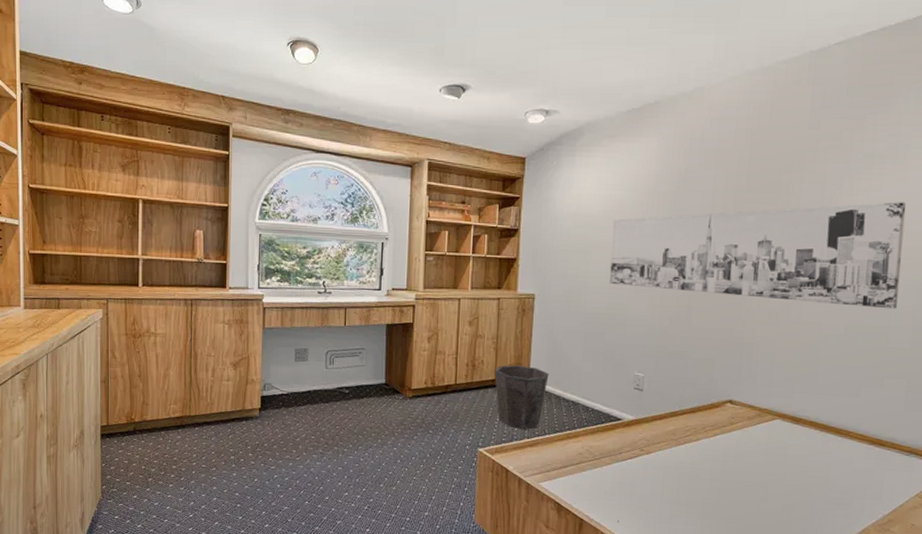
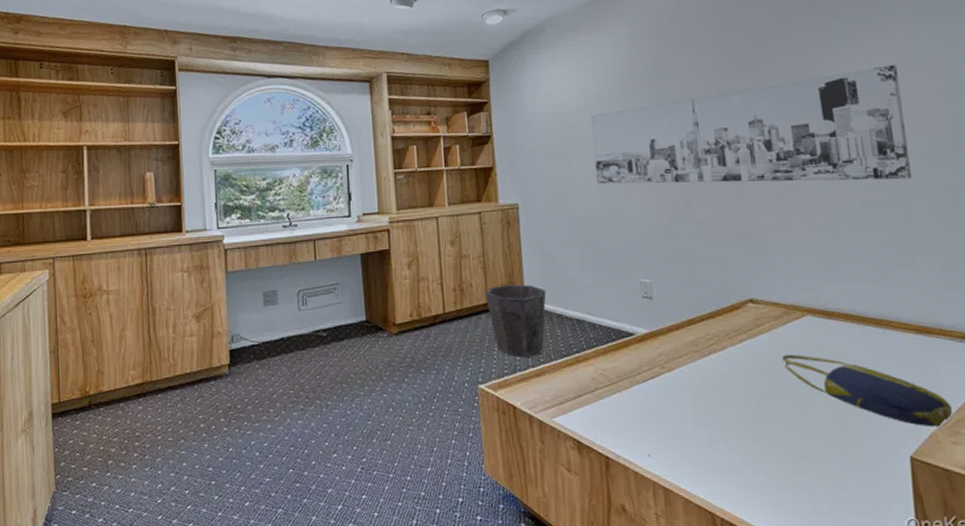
tote bag: none [748,450,888,524] -> present [782,354,953,427]

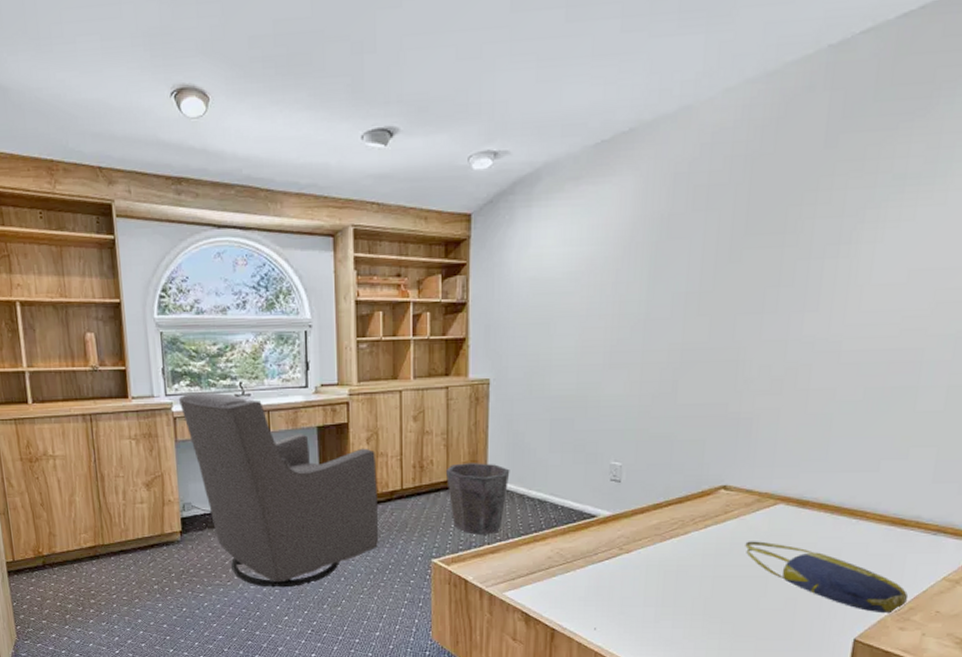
chair: none [229,224,424,422] -> present [178,392,378,588]
wall art: present [590,64,912,185] -> none [577,232,945,366]

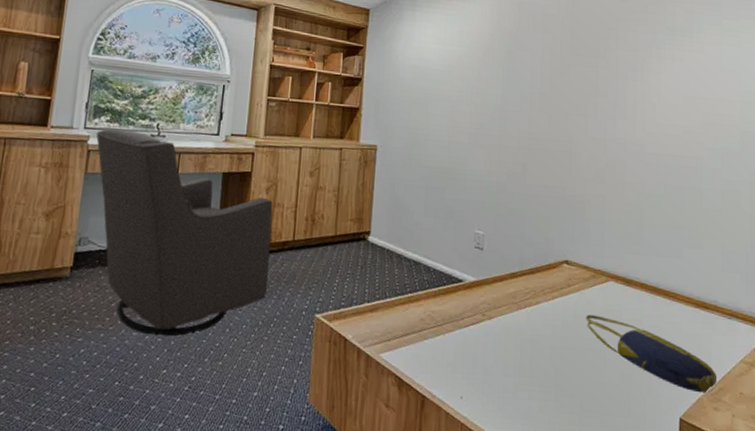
waste bin: present [445,463,510,535] -> none [334,220,391,292]

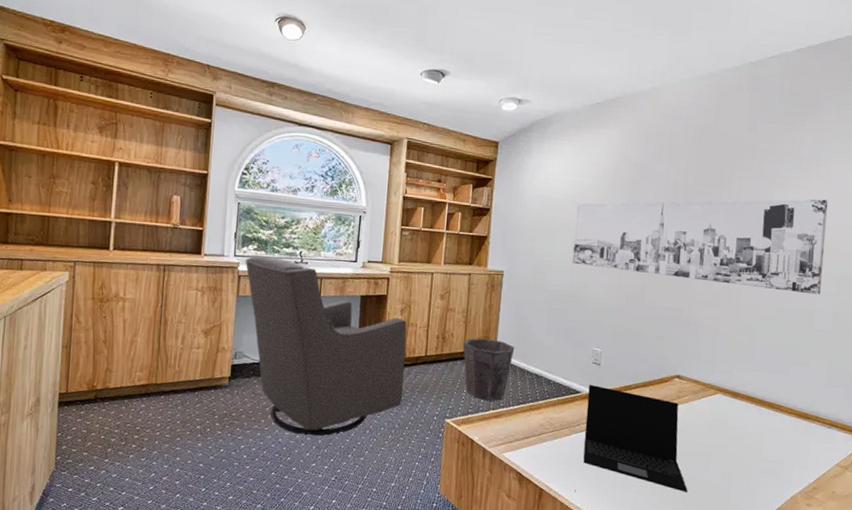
waste bin: none [334,220,391,292] -> present [463,338,515,401]
wall art: none [449,71,706,171] -> present [572,199,828,295]
laptop: none [469,271,585,397] -> present [583,384,688,492]
tote bag: present [586,314,717,393] -> none [693,423,813,492]

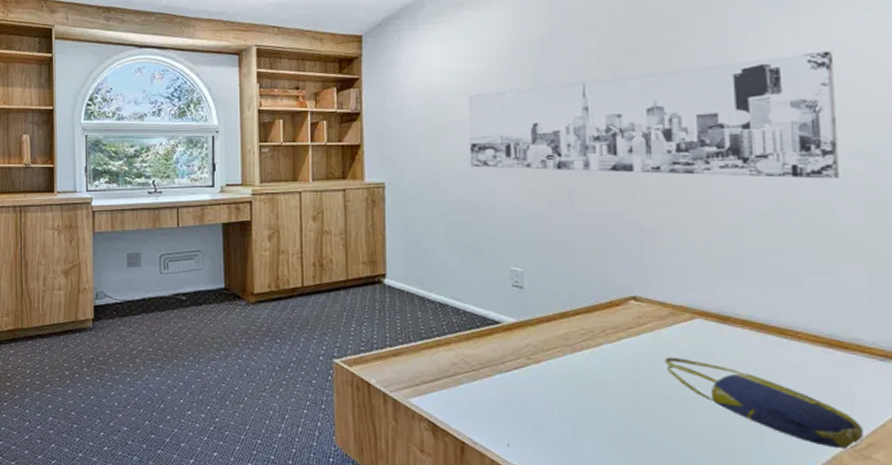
chair: present [245,256,407,436] -> none [97,189,280,381]
waste bin: present [463,338,515,401] -> none [344,263,409,337]
laptop: present [583,384,688,492] -> none [511,312,669,449]
tote bag: none [693,423,813,492] -> present [665,357,864,449]

